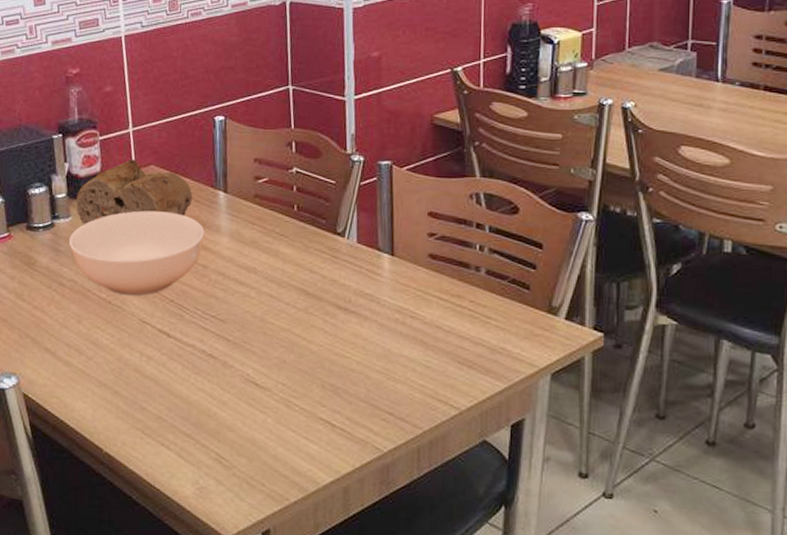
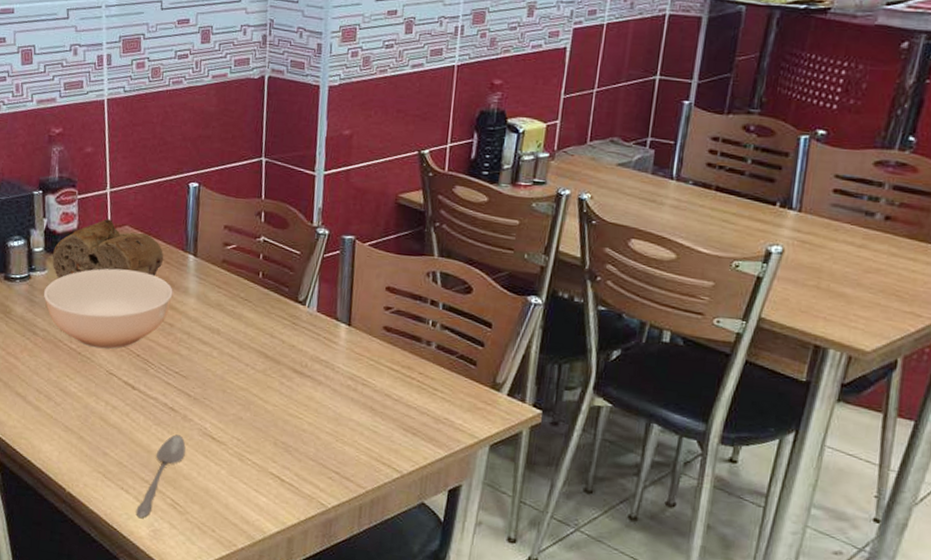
spoon: none [179,383,228,475] -> present [136,434,186,518]

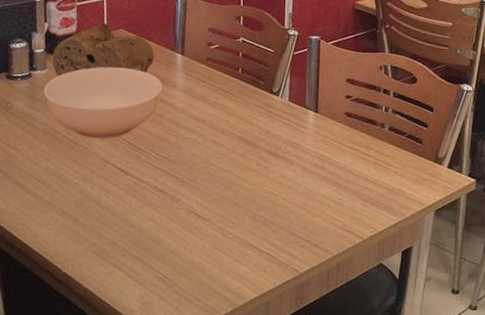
spoon: present [136,434,186,518] -> none [127,214,174,292]

